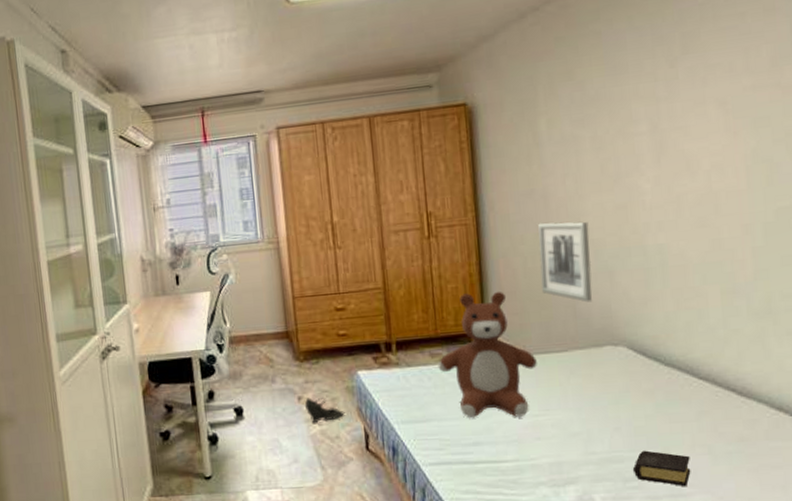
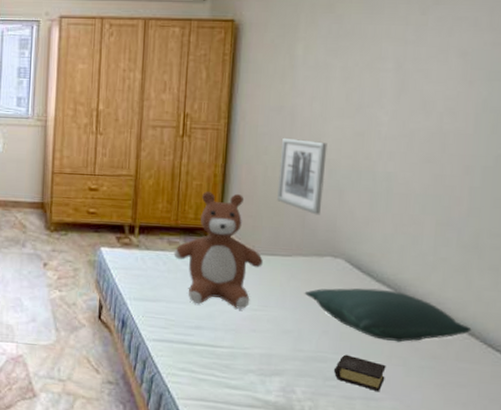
shoe: present [304,397,345,423] -> none [48,265,84,289]
pillow: none [587,373,779,429] -> present [304,288,472,343]

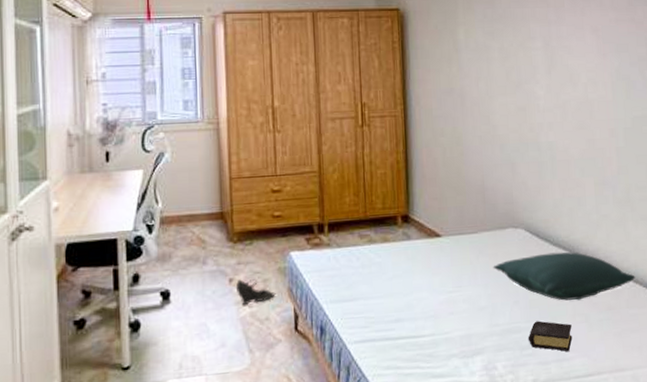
shoe: none [48,265,84,289] -> present [235,278,276,306]
teddy bear: present [173,191,263,309] -> none [366,177,452,296]
wall art: present [277,137,328,215] -> none [455,118,498,190]

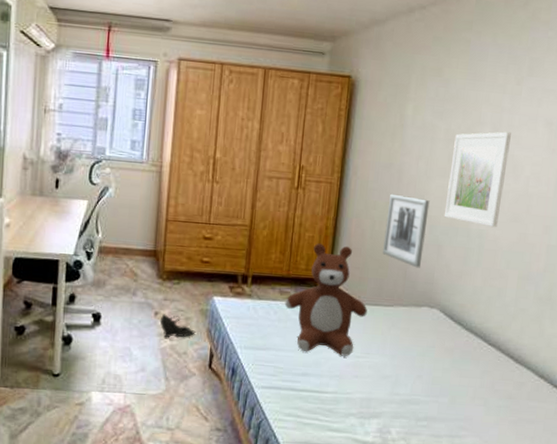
teddy bear: none [366,177,452,296] -> present [284,243,367,356]
wall art: none [455,118,498,190] -> present [383,193,430,268]
pillow: present [493,252,636,301] -> none [402,336,542,385]
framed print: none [509,43,565,138] -> present [444,131,511,228]
book: present [528,320,573,351] -> none [425,397,470,429]

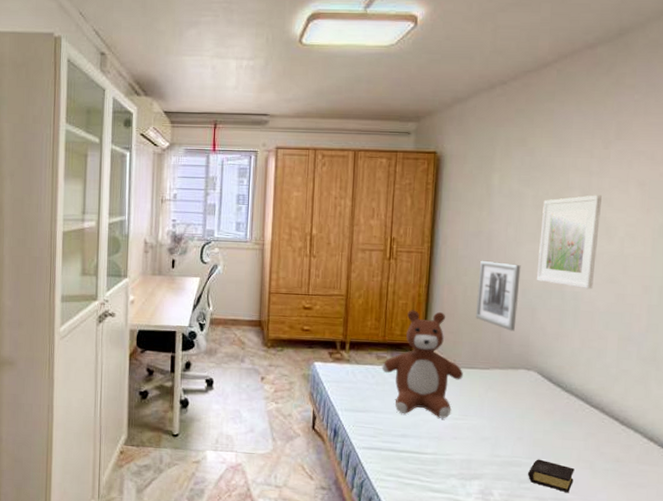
shoe: present [159,314,196,338] -> none [266,379,299,401]
book: none [425,397,470,429] -> present [527,459,575,492]

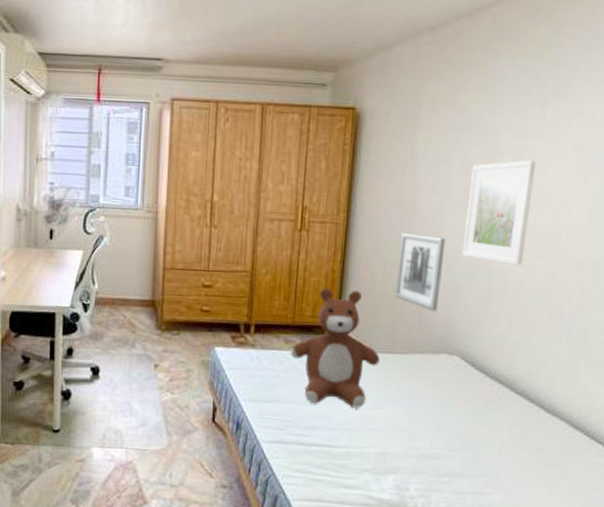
book: present [527,459,575,492] -> none [446,451,496,485]

